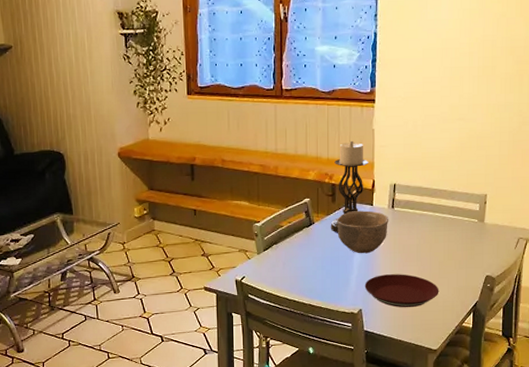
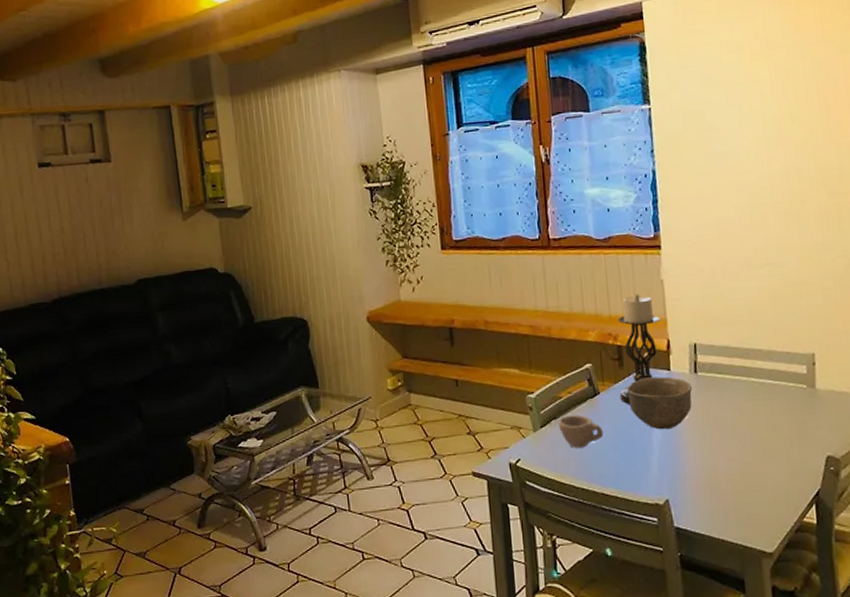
cup: none [278,241,314,268] -> present [557,415,604,448]
plate: present [364,274,439,308] -> none [669,454,767,498]

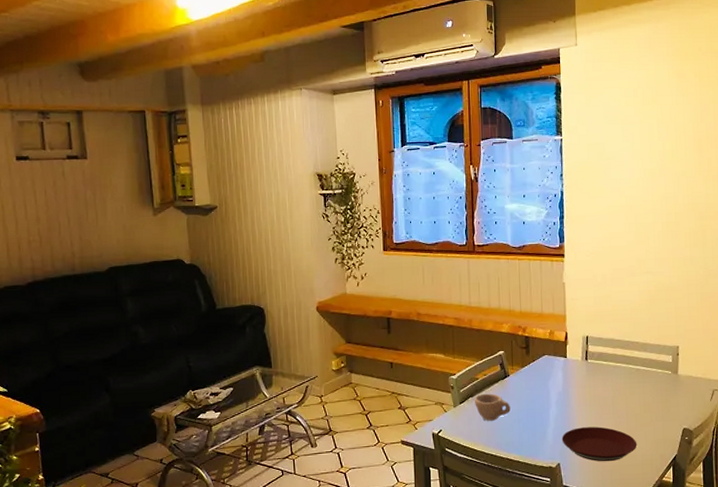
candle holder: present [618,294,660,405] -> none [525,294,561,386]
bowl: present [627,376,693,430] -> none [532,363,584,407]
plate: none [669,454,767,498] -> present [561,426,637,462]

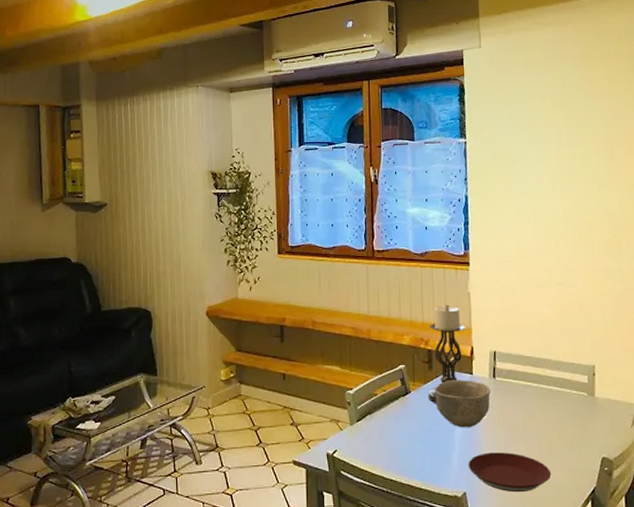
cup: present [474,393,511,421] -> none [372,411,412,442]
candle holder: none [525,294,561,386] -> present [428,304,466,404]
bowl: none [532,363,584,407] -> present [435,380,491,428]

